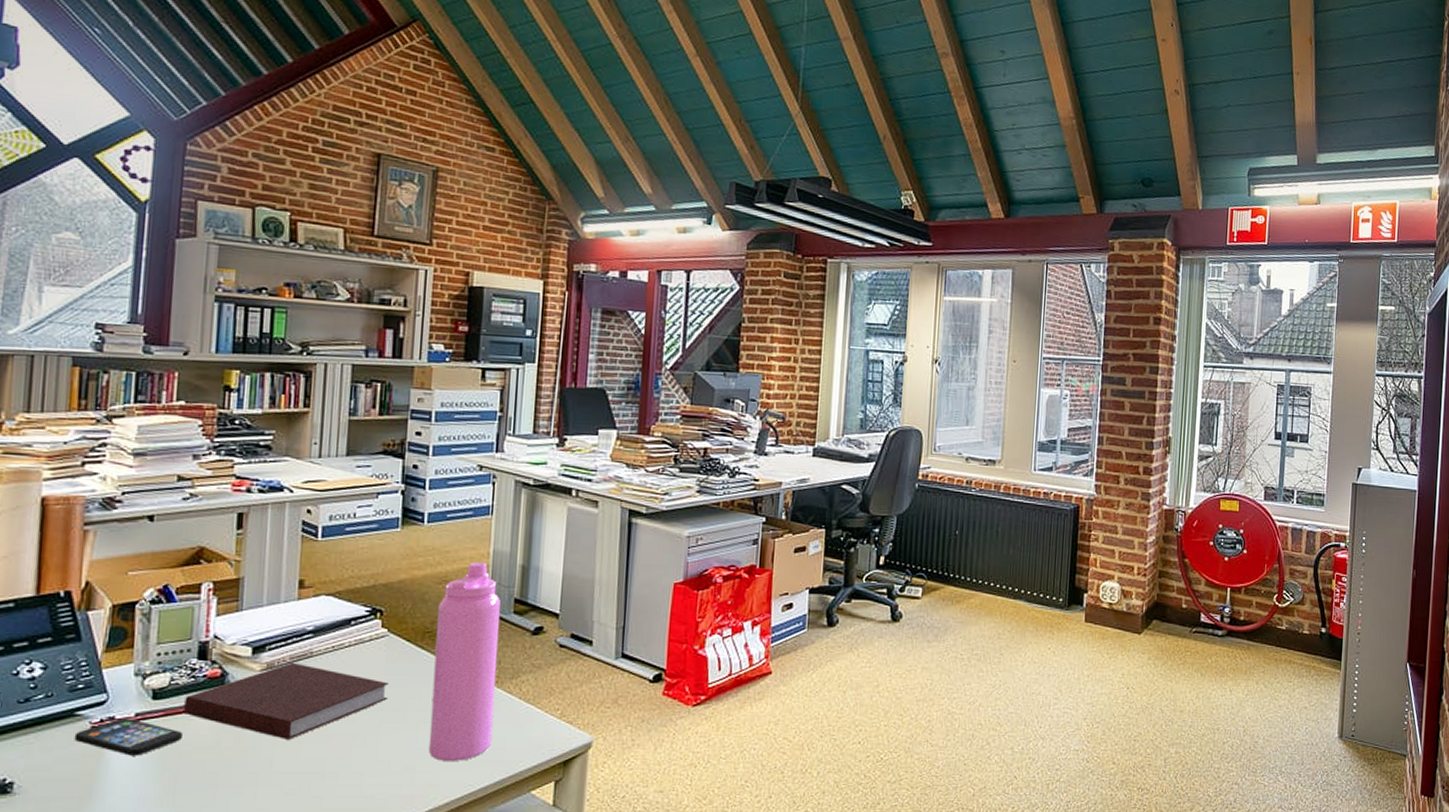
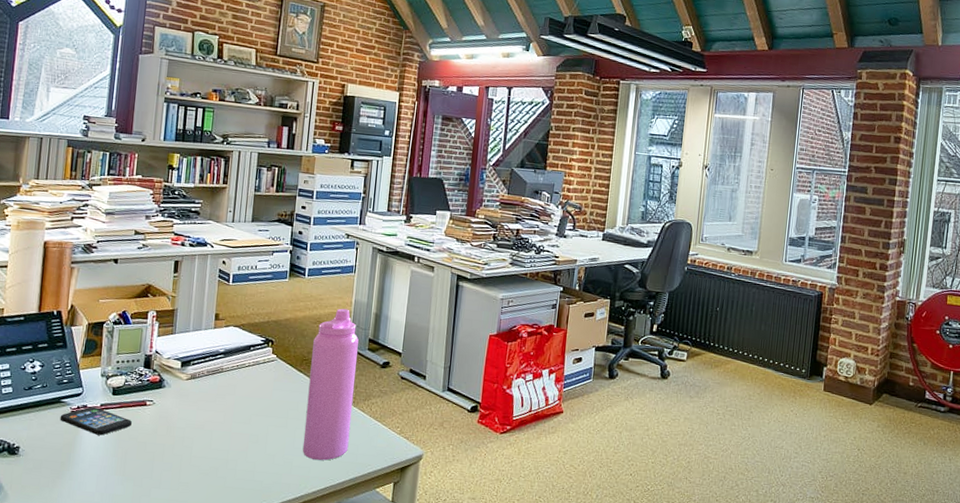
notebook: present [184,662,389,739] -> none [133,375,276,433]

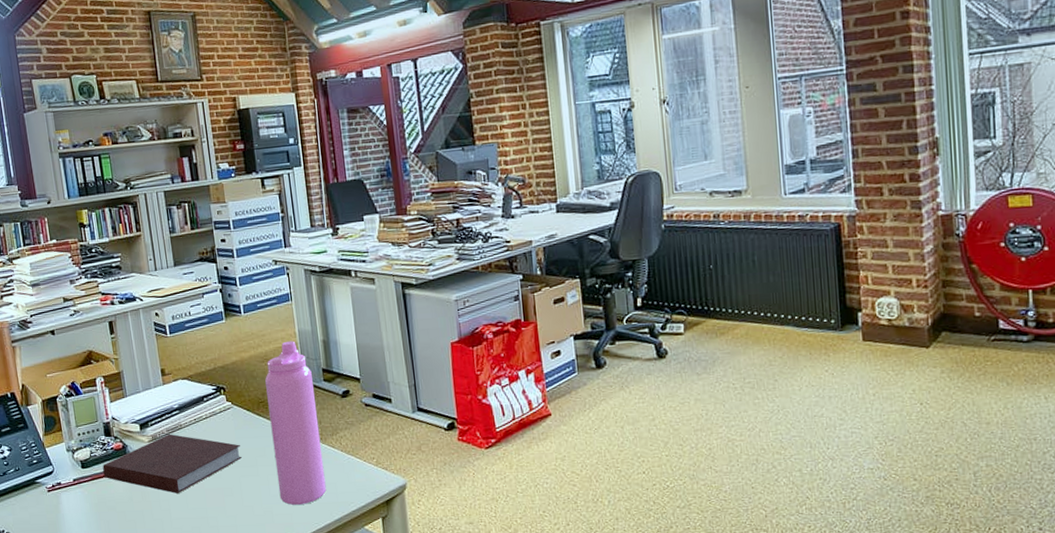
smartphone: present [60,407,132,435] -> none [38,483,107,511]
notebook: none [133,375,276,433] -> present [103,433,243,493]

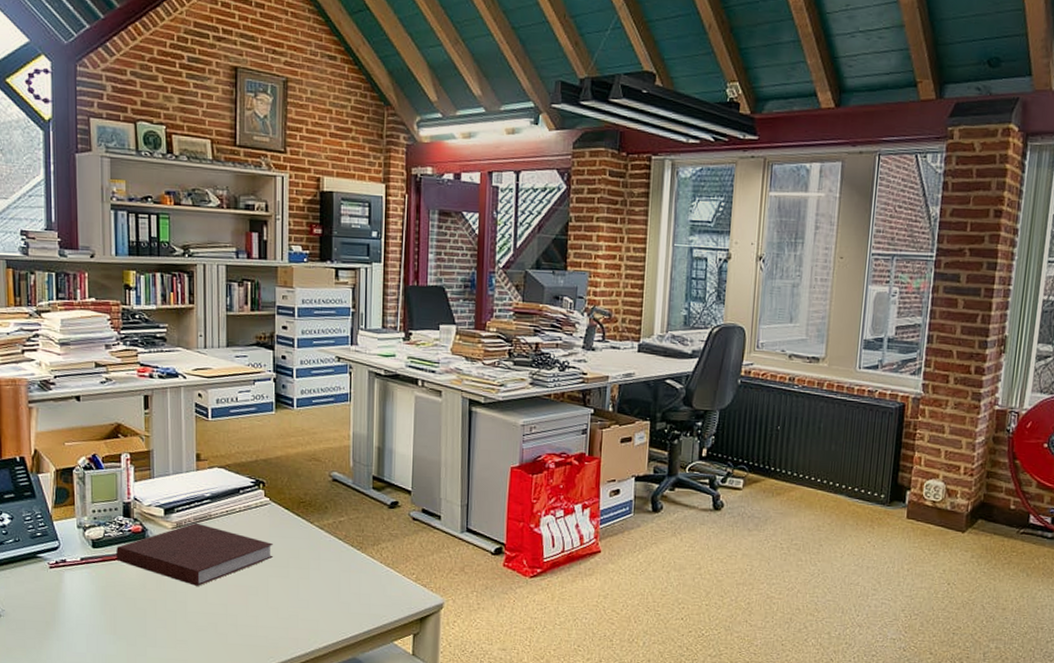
water bottle: present [265,340,327,505] -> none [308,442,362,612]

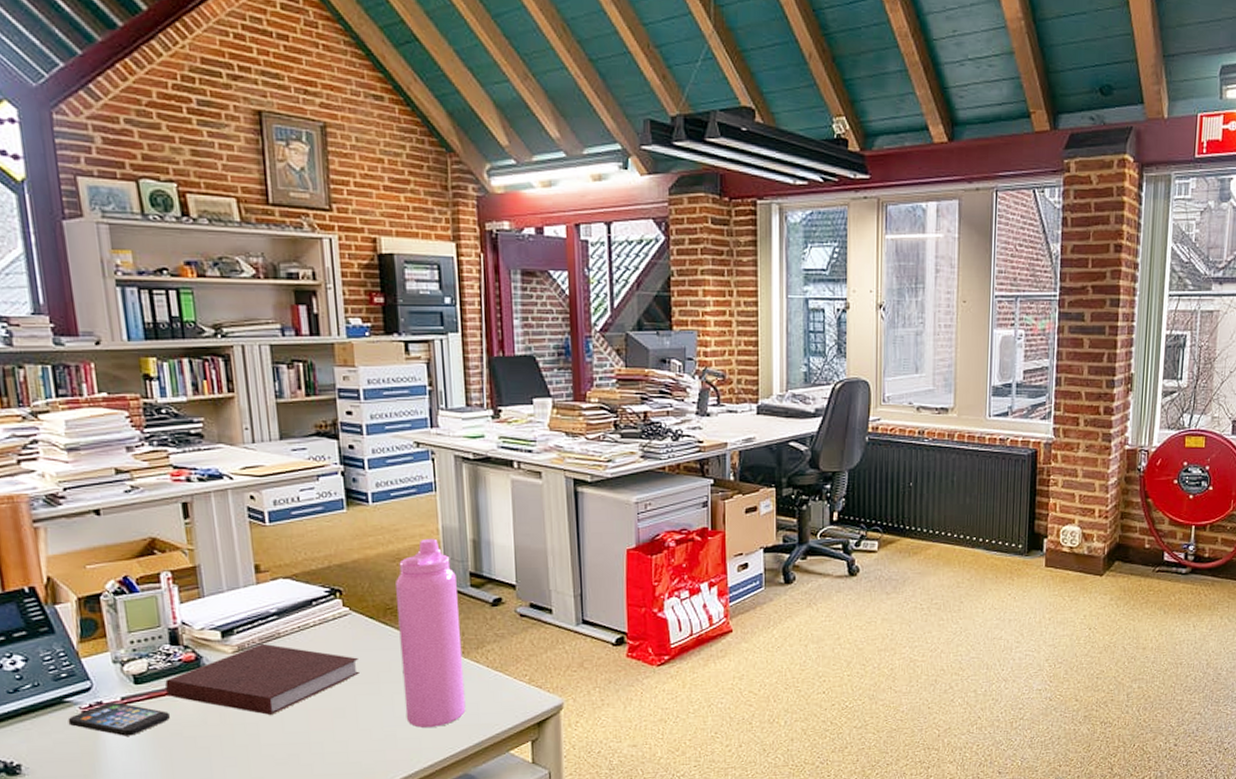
smartphone: none [38,561,117,592] -> present [67,702,170,736]
water bottle: none [308,442,362,612] -> present [396,538,466,728]

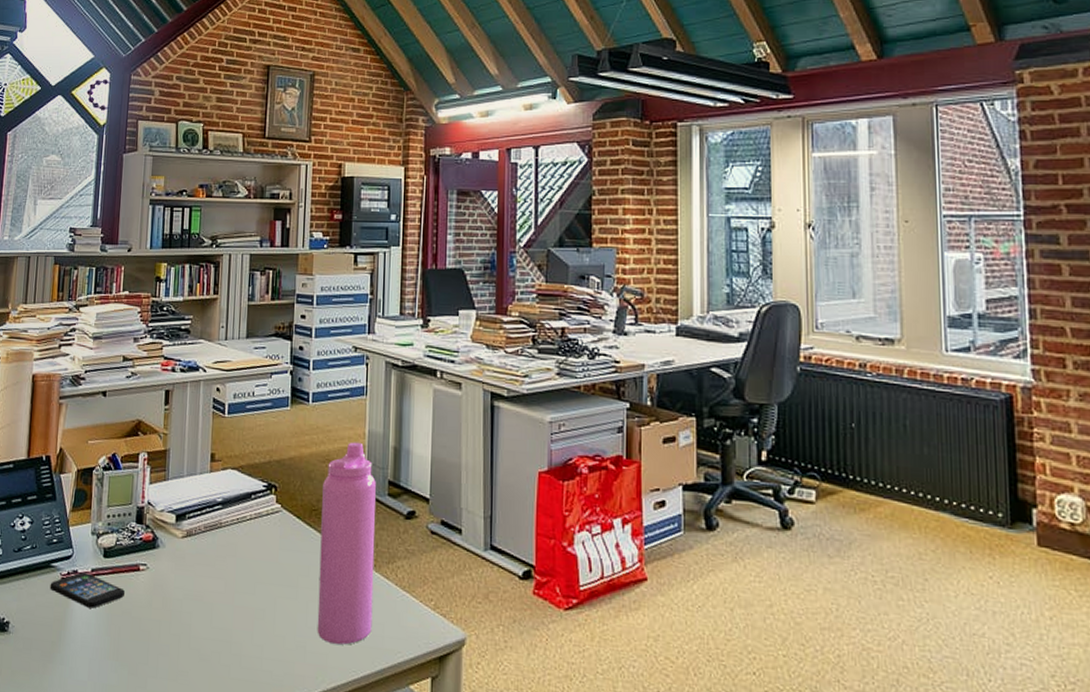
notebook: present [165,643,361,715] -> none [126,531,283,606]

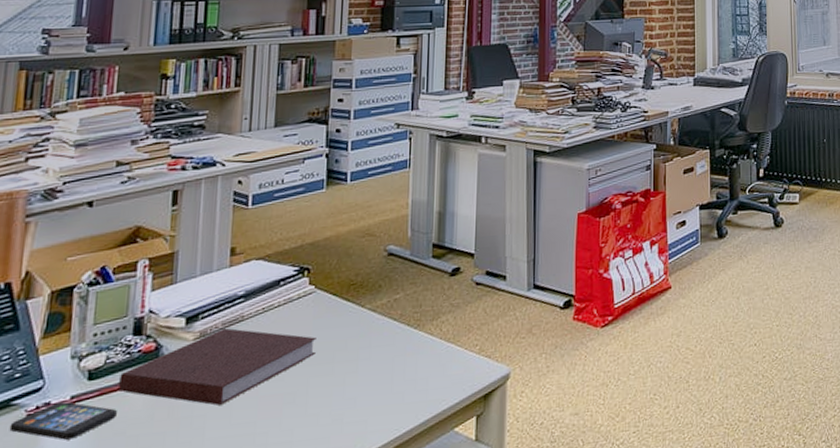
notebook: none [126,531,283,606] -> present [119,327,317,405]
water bottle: present [317,442,376,645] -> none [355,212,420,409]

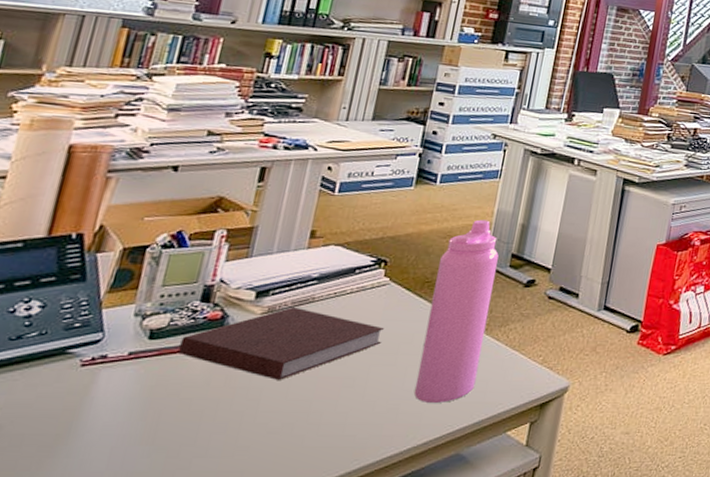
smartphone: present [9,402,117,440] -> none [61,357,174,394]
water bottle: none [355,212,420,409] -> present [413,219,499,403]

